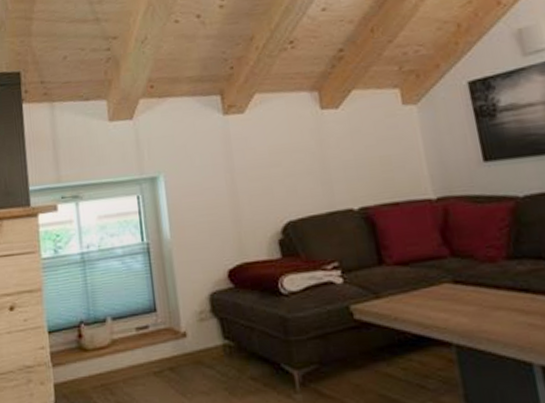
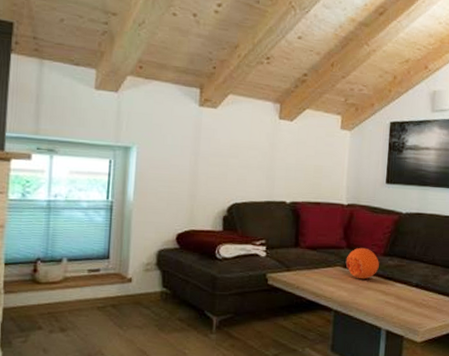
decorative ball: none [453,252,505,297] -> present [345,247,379,280]

